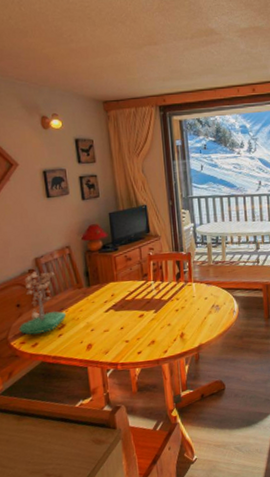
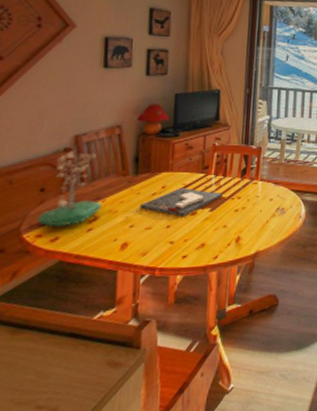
board game: none [96,294,163,320] -> present [140,188,222,217]

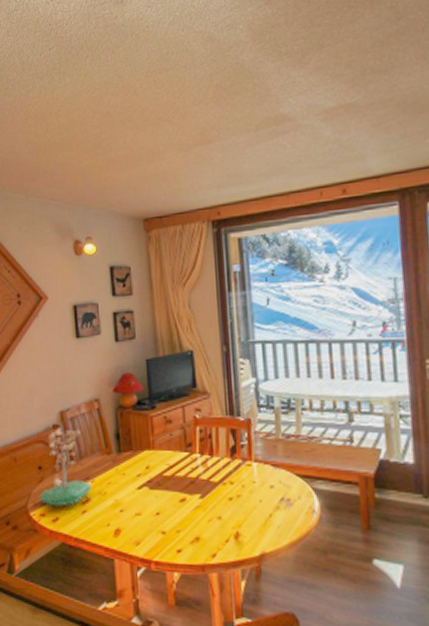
board game: present [140,188,222,217] -> none [127,469,212,504]

